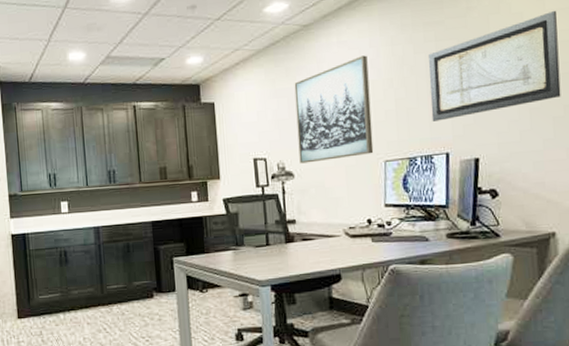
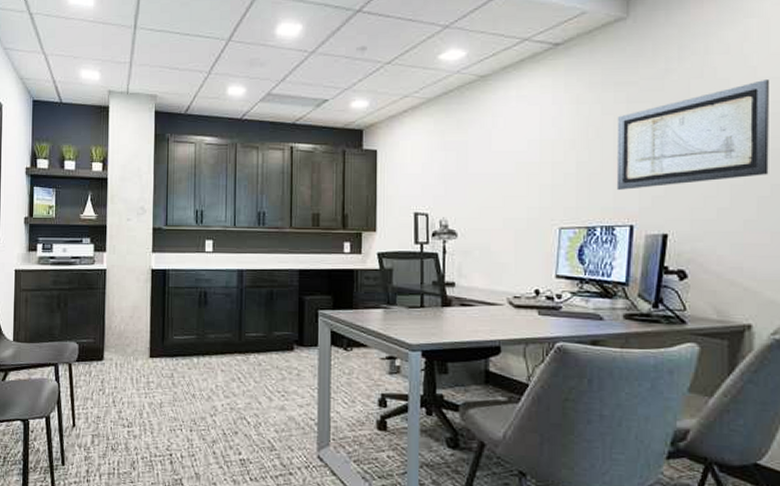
wall art: present [294,55,374,164] -> none [464,112,549,223]

